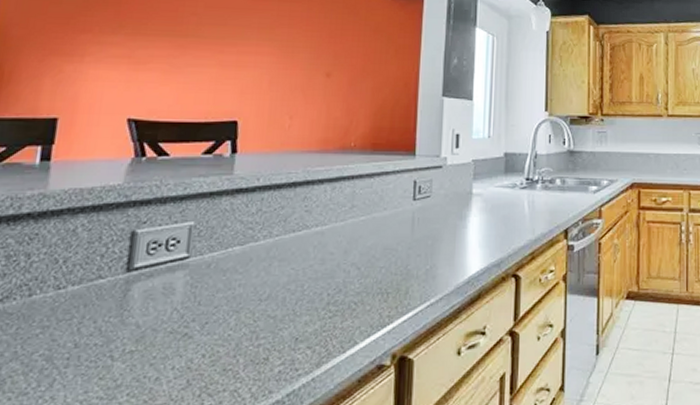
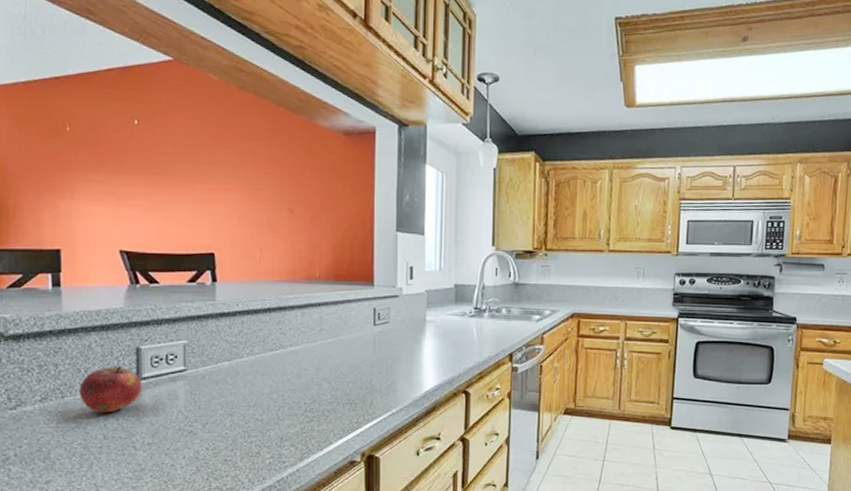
fruit: none [51,254,133,314] -> present [79,366,143,413]

